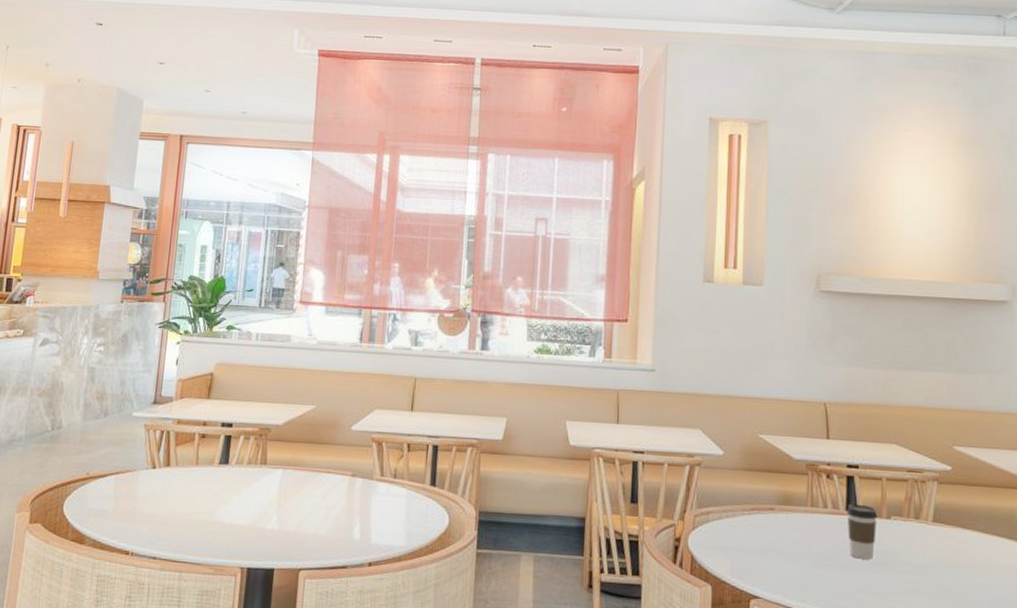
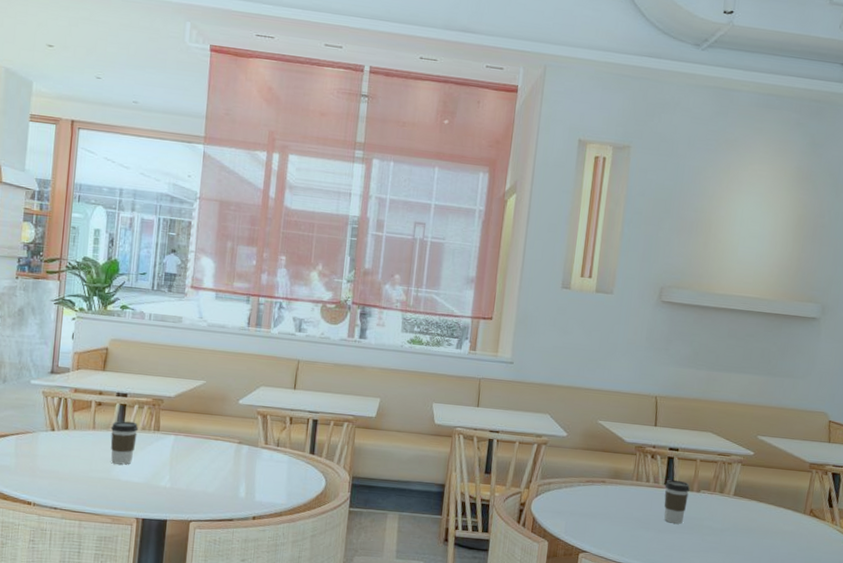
coffee cup: none [214,454,245,505] -> present [110,421,139,465]

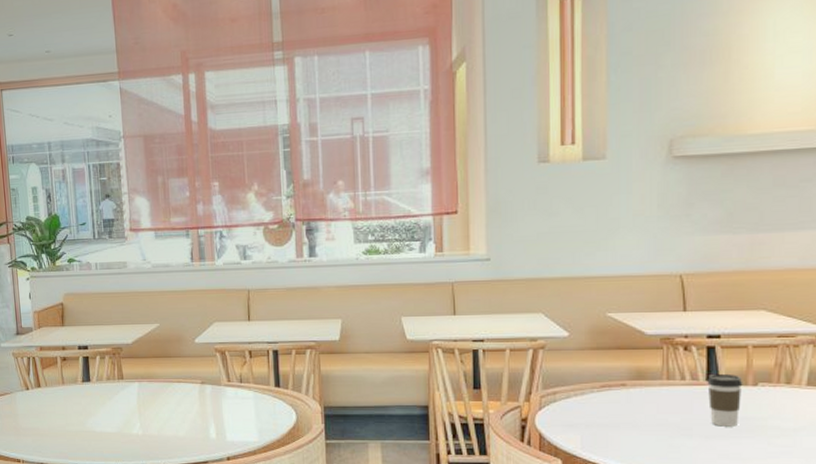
coffee cup: present [110,421,139,465] -> none [78,373,104,416]

